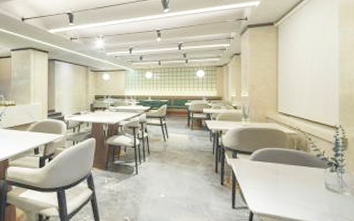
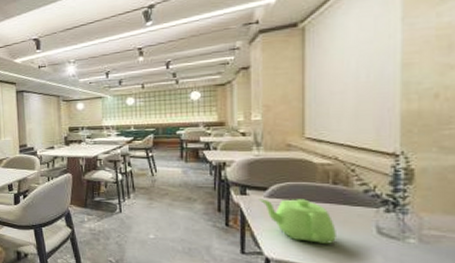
teapot: none [246,161,299,198] -> present [259,199,336,244]

